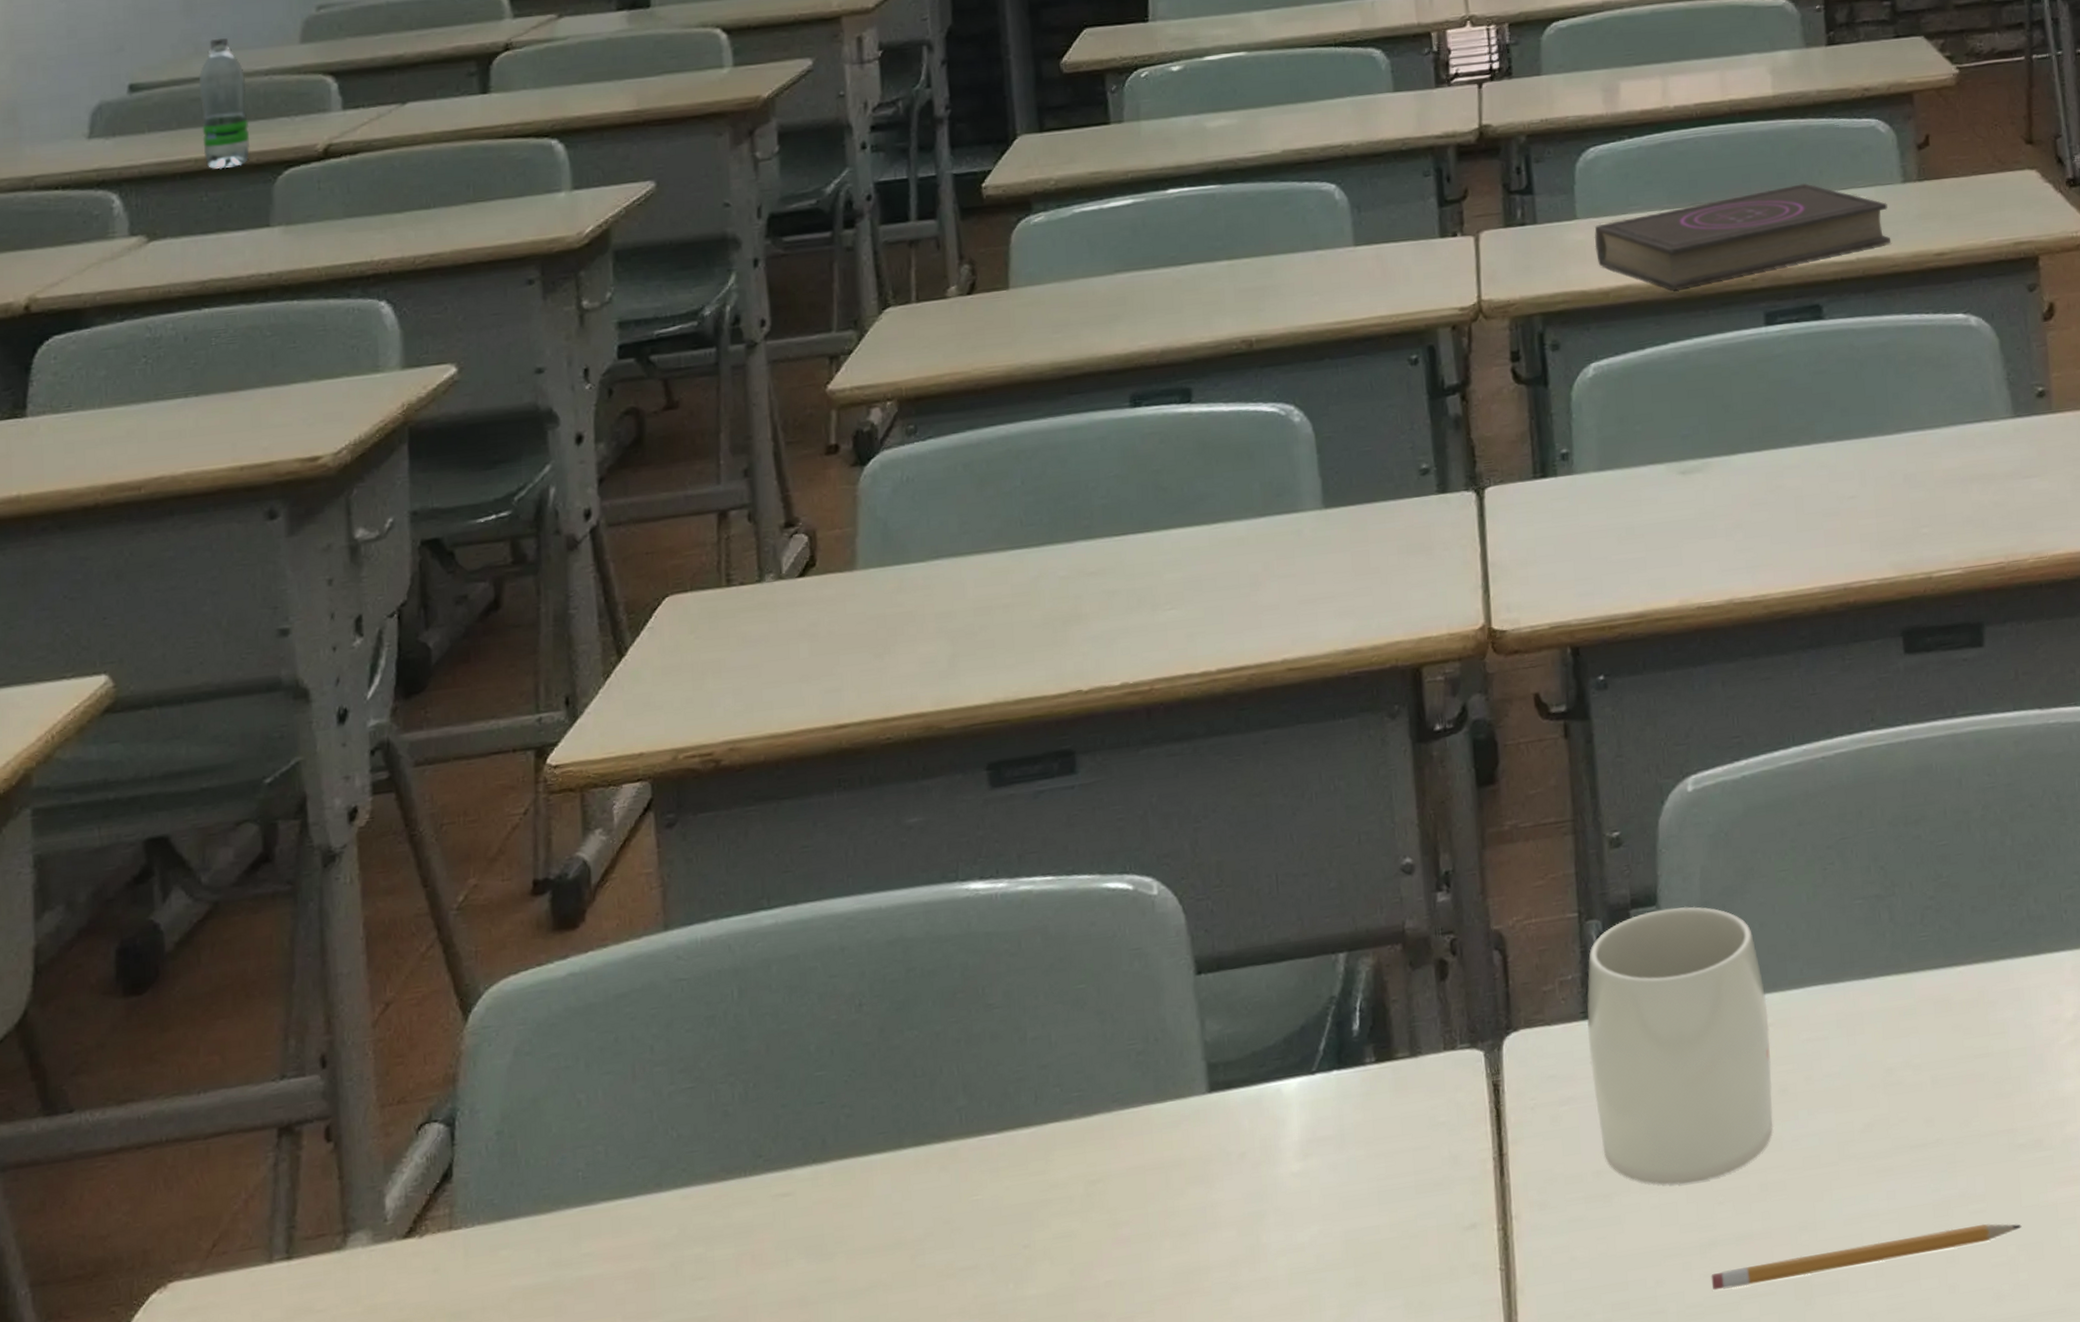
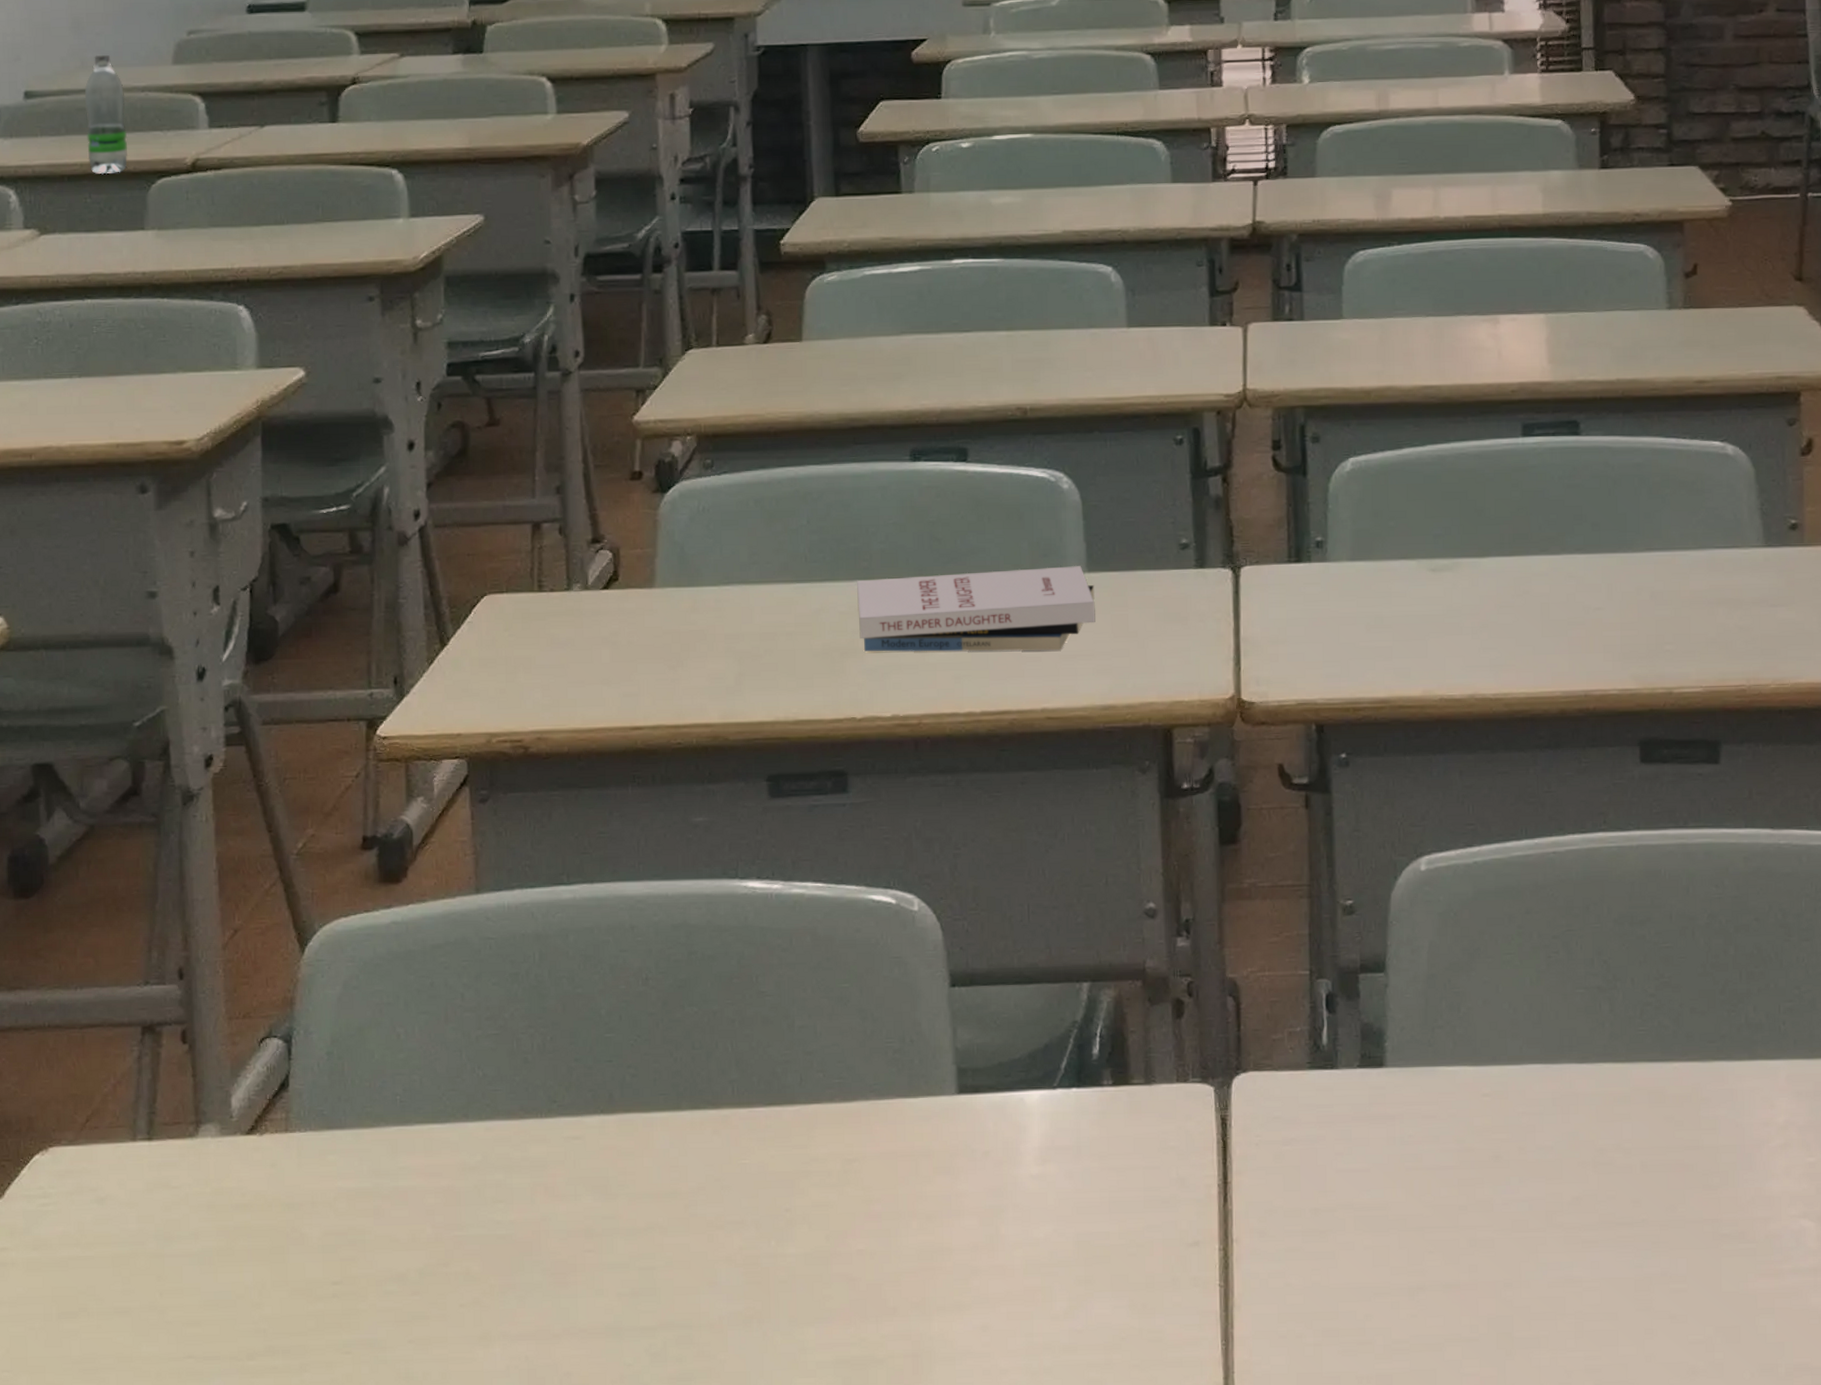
books: none [1078,503,1335,617] -> present [857,566,1095,652]
mug: present [1586,906,1774,1186] -> none [1312,976,1487,1231]
book: present [1594,183,1890,291] -> none [1359,302,1652,395]
pencil: present [1711,1223,2022,1291] -> none [1417,1303,1720,1331]

